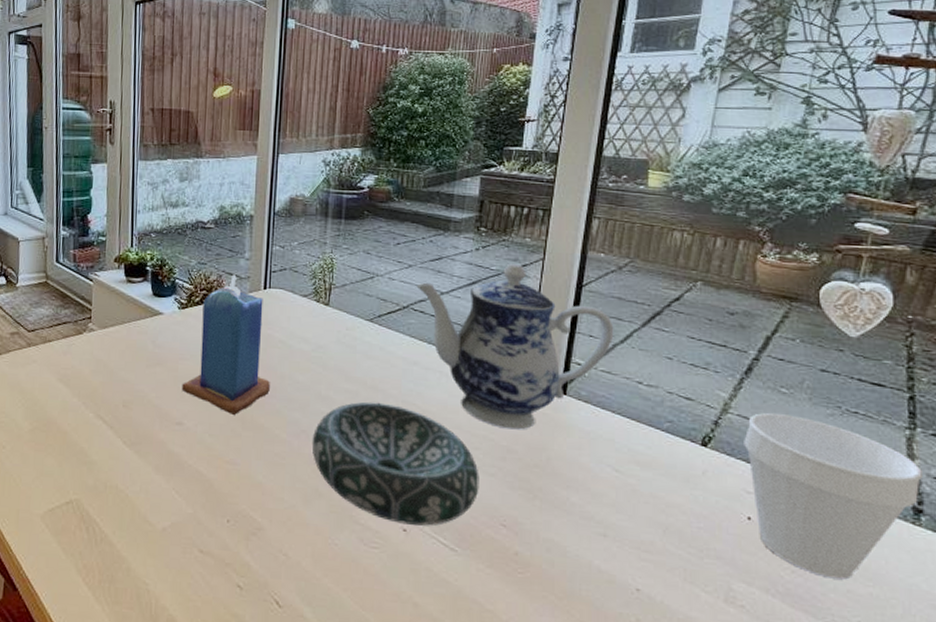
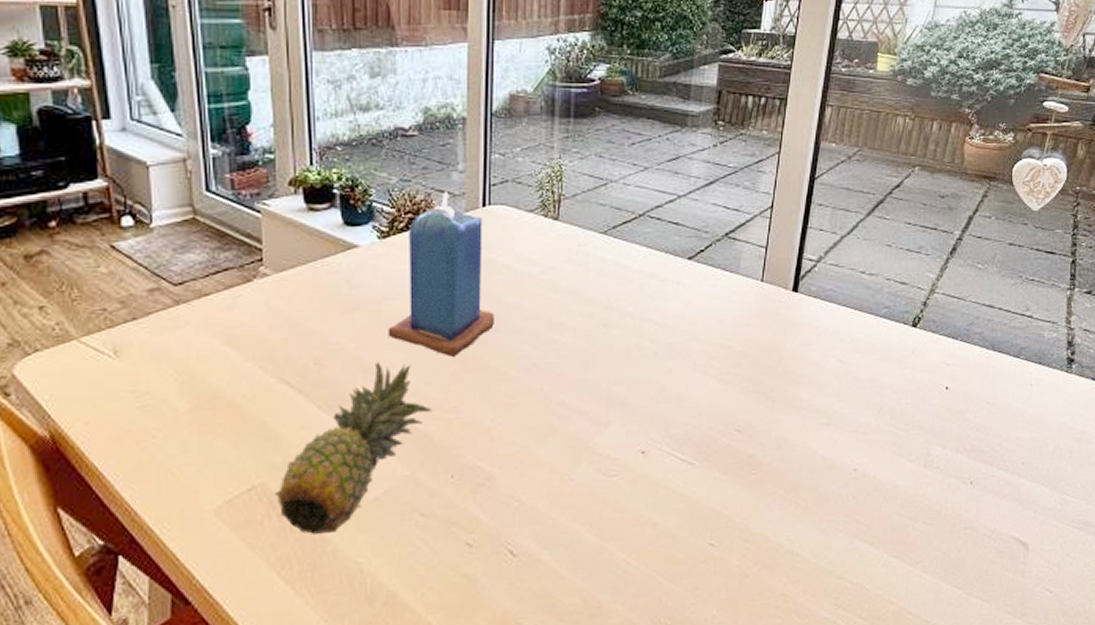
fruit: none [85,411,214,552] -> present [274,362,432,534]
decorative bowl: present [312,402,479,526] -> none [543,322,716,447]
teapot: present [416,263,614,430] -> none [653,159,842,334]
cup: present [744,412,922,580] -> none [946,288,1076,430]

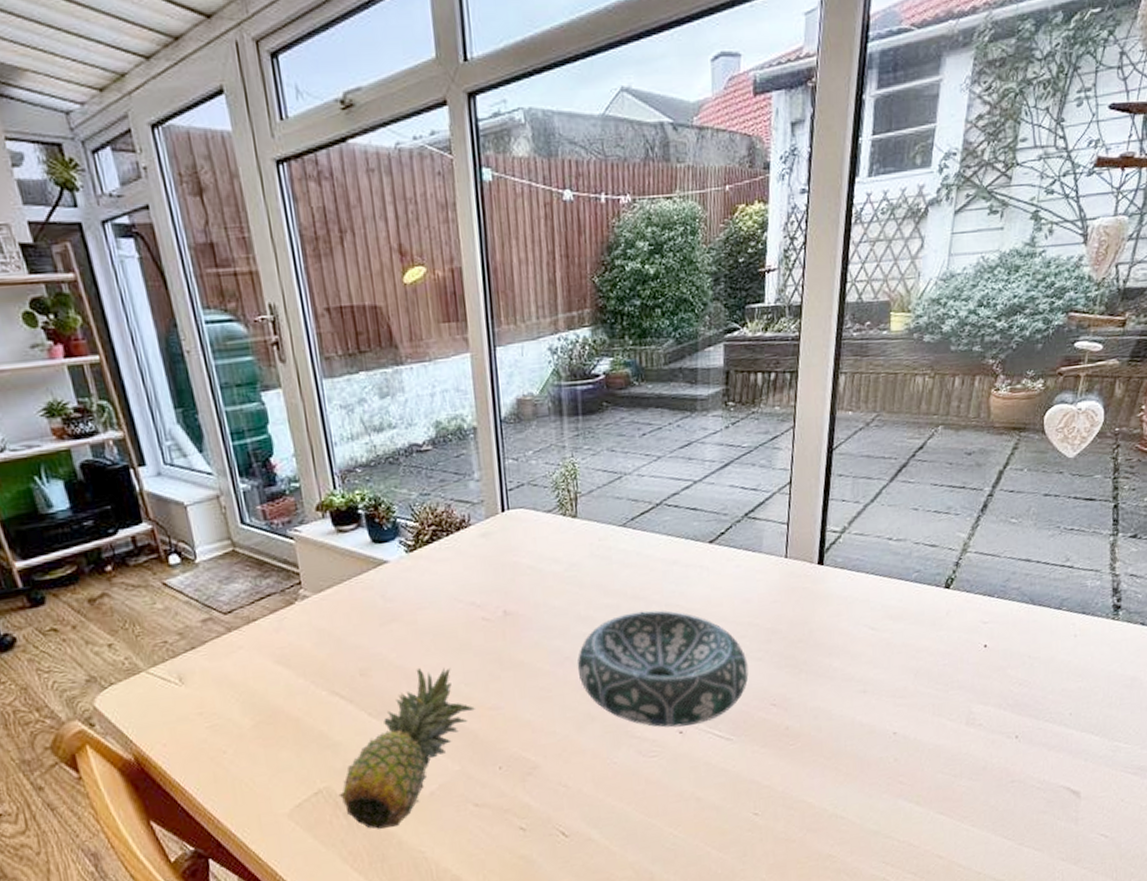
candle: present [388,191,494,357] -> none [425,501,525,658]
decorative bowl: none [543,322,716,447] -> present [577,610,749,728]

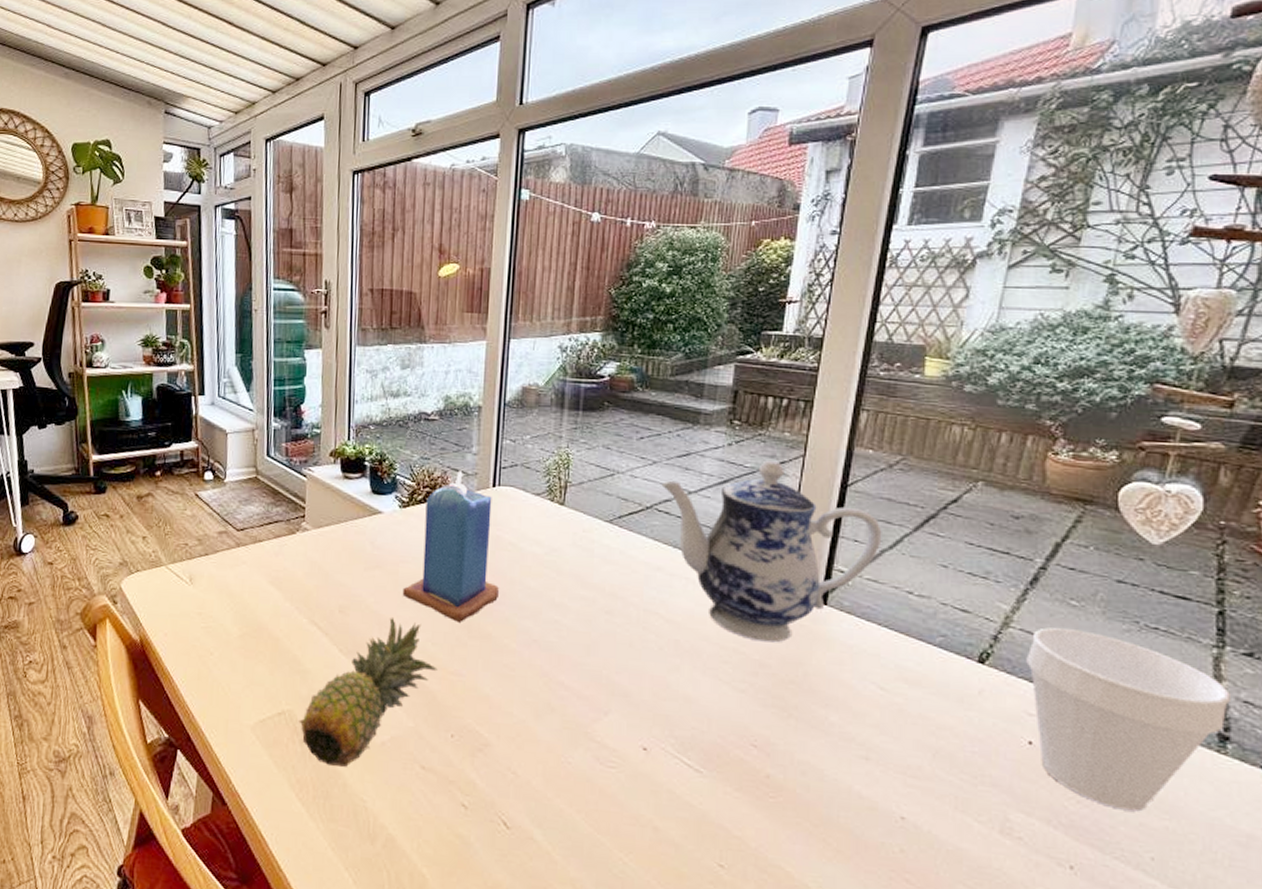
candle: none [425,501,525,658] -> present [402,470,499,622]
decorative bowl: present [577,610,749,728] -> none [544,610,728,745]
teapot: none [668,436,865,611] -> present [661,460,882,643]
cup: none [980,542,1121,683] -> present [1026,627,1230,812]

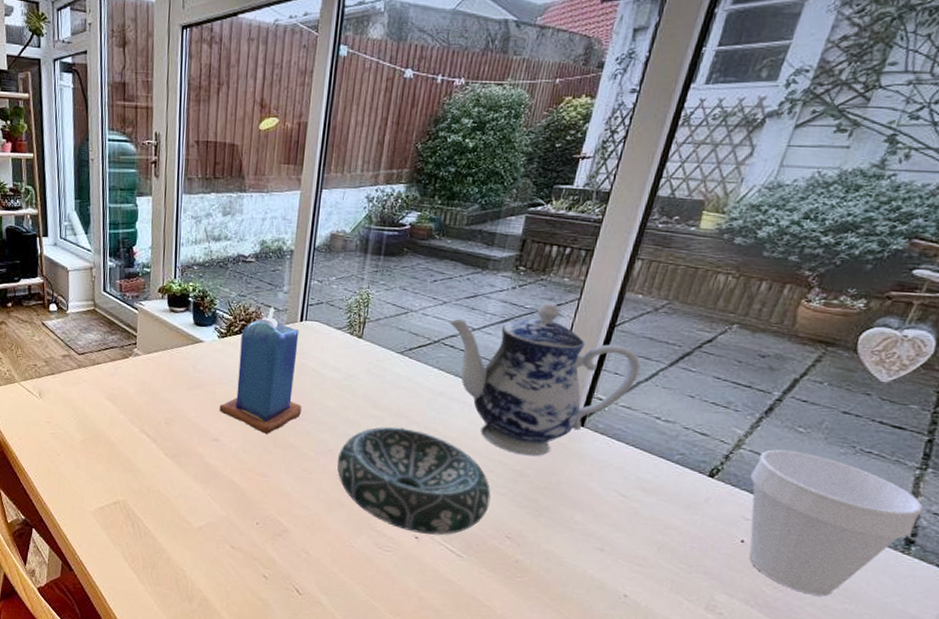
fruit: present [299,618,437,767] -> none [131,429,247,545]
decorative bowl: none [544,610,728,745] -> present [337,427,491,535]

